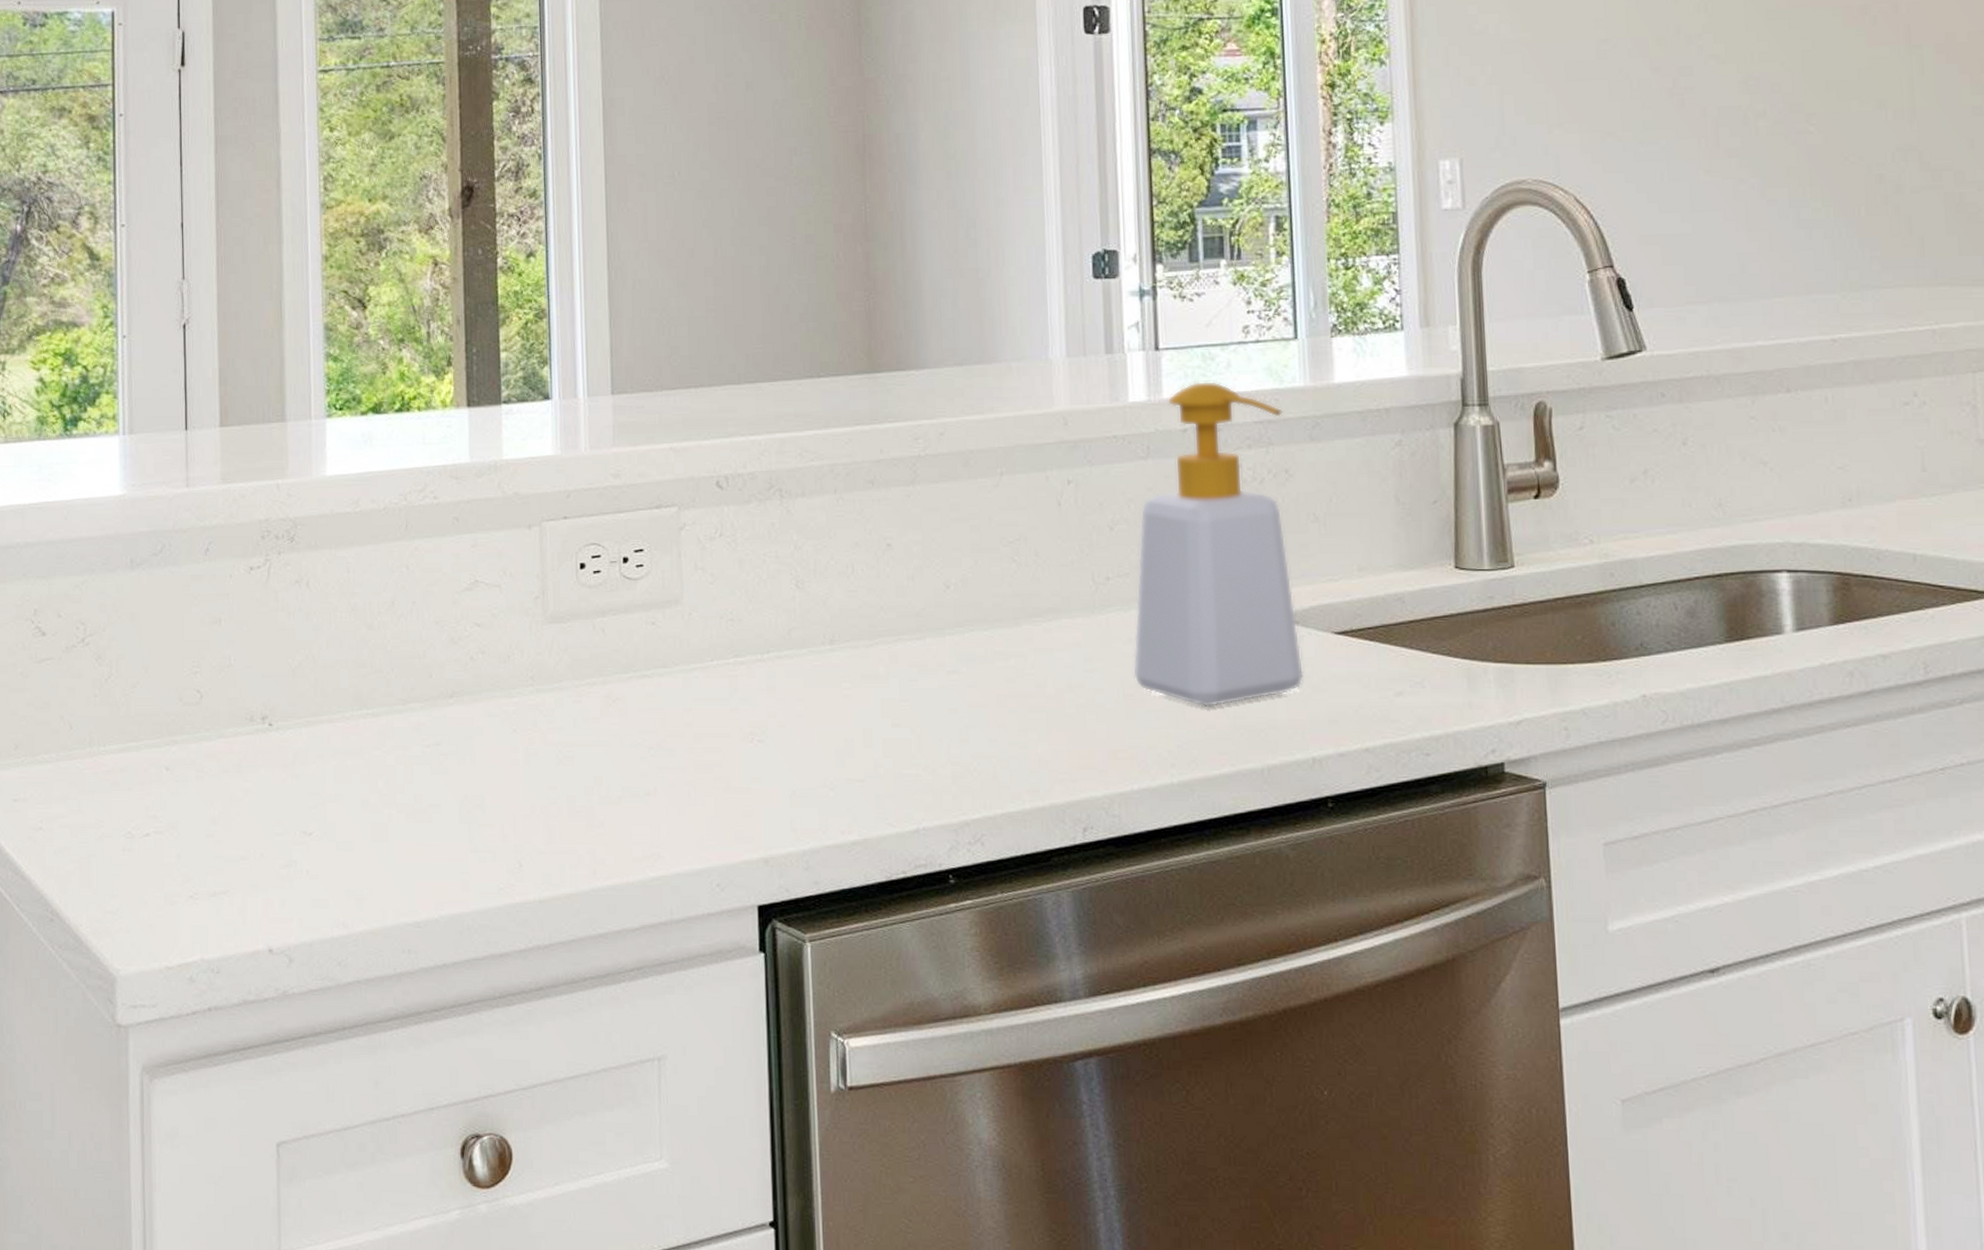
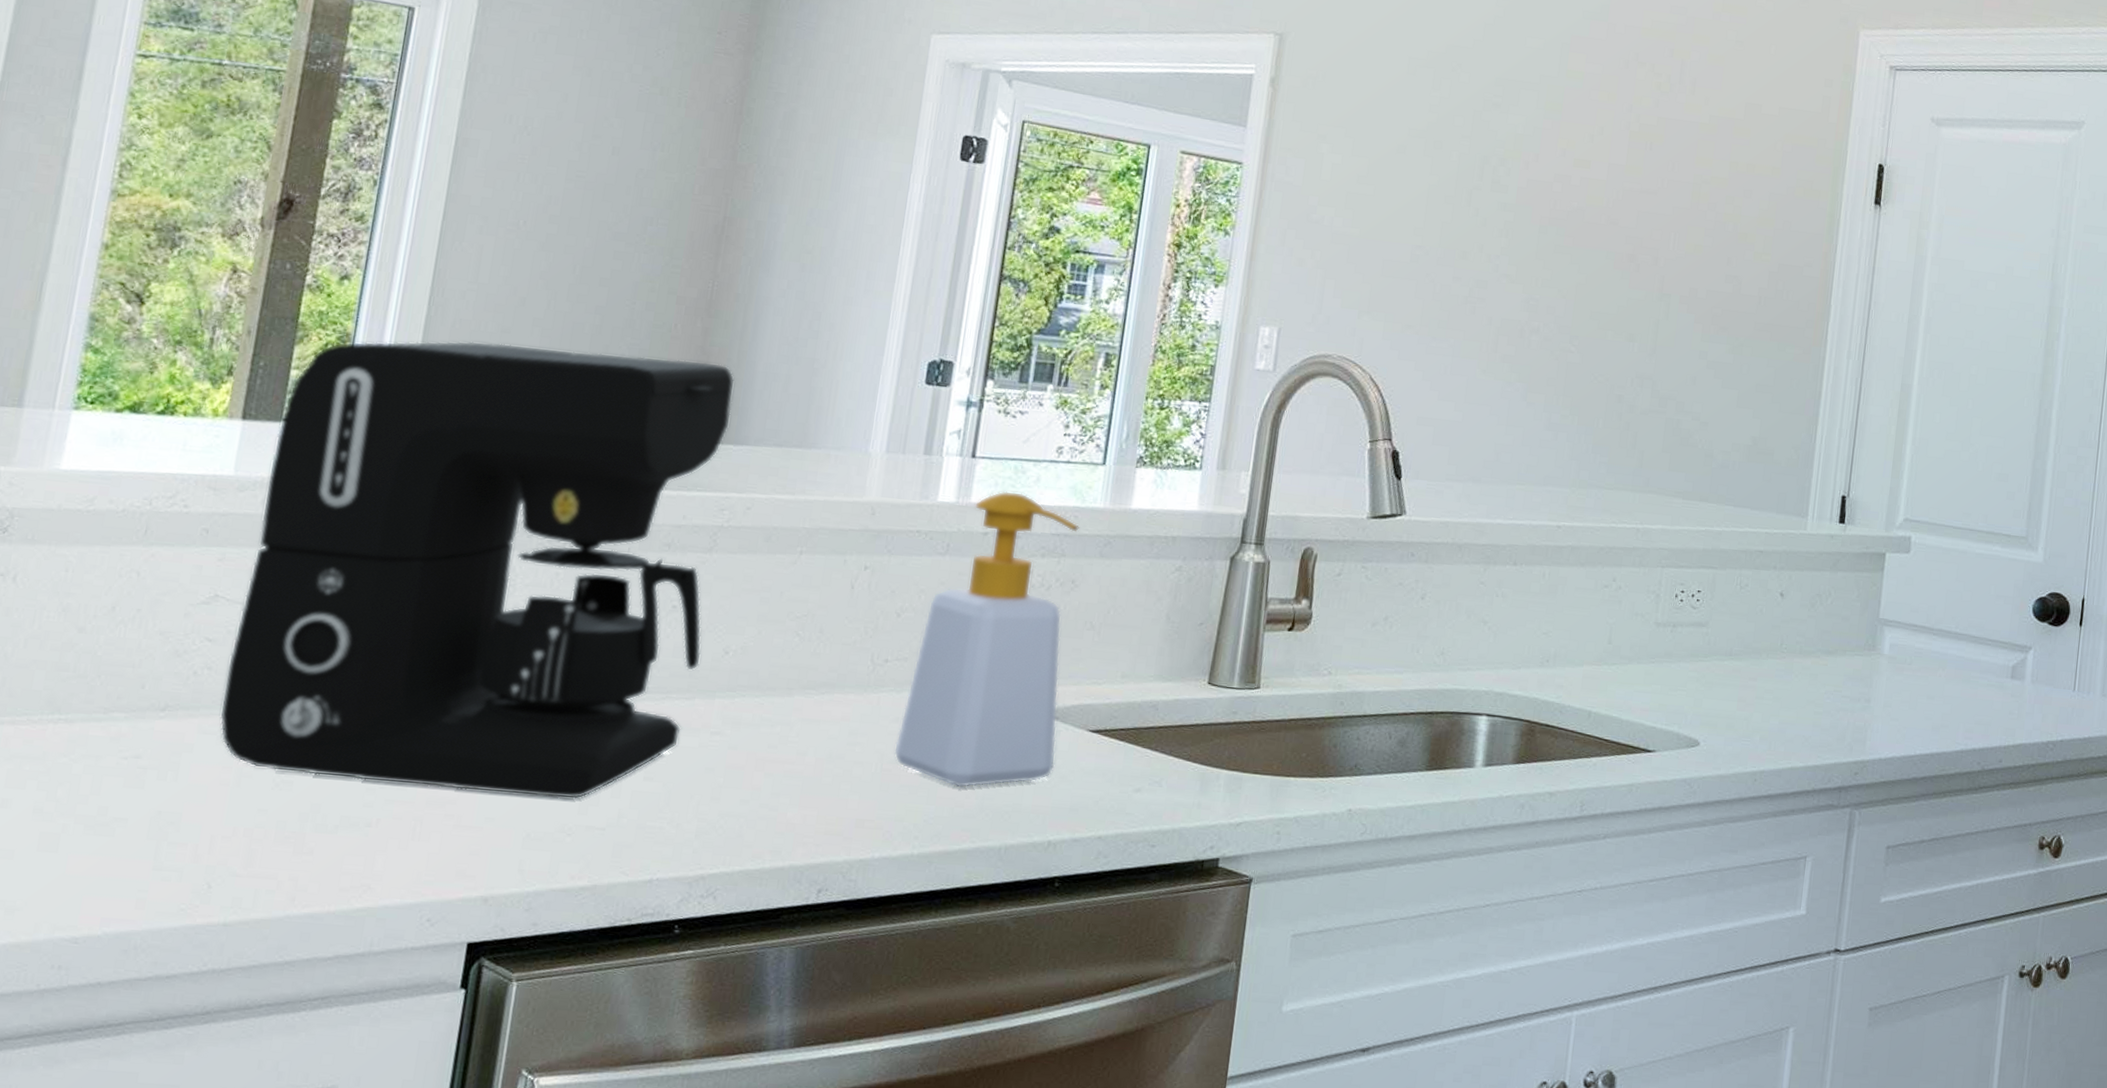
coffee maker: none [497,287,924,753] -> present [219,341,735,799]

